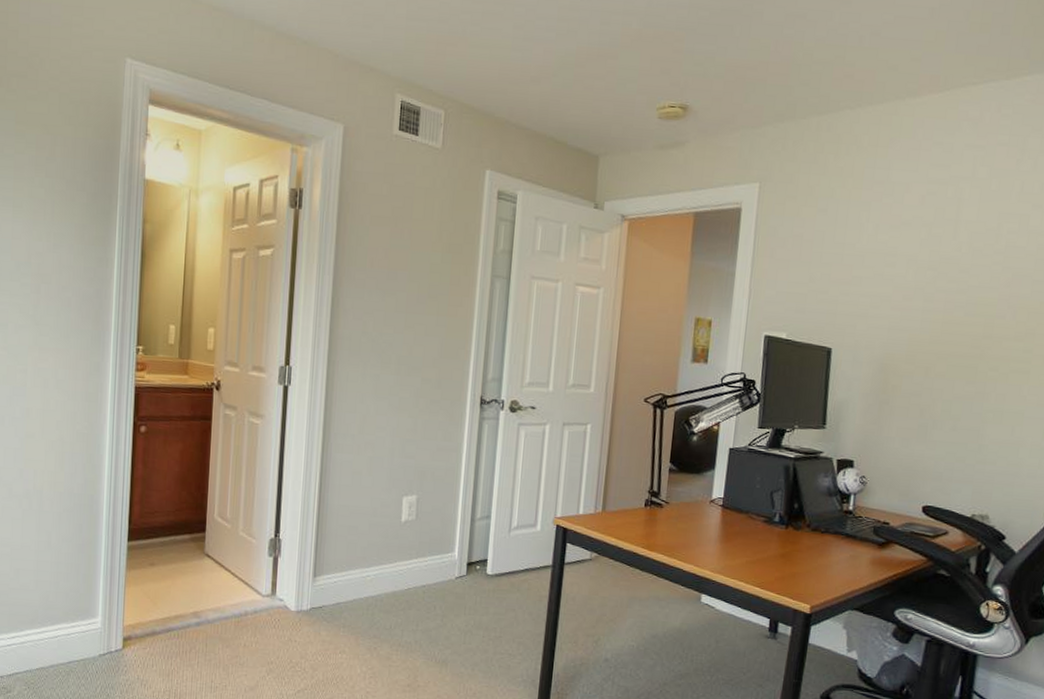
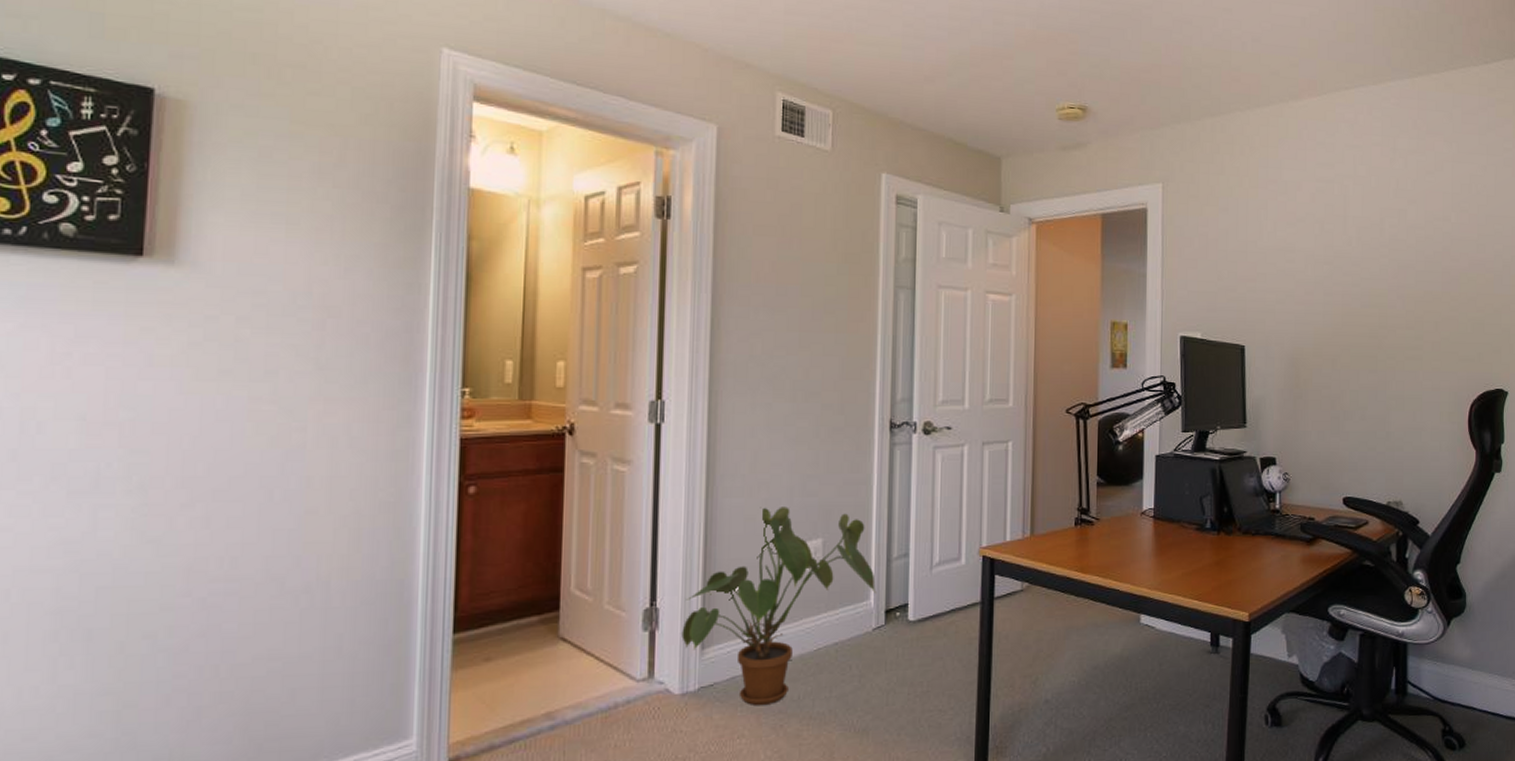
house plant: none [298,465,461,629] -> present [681,507,877,705]

